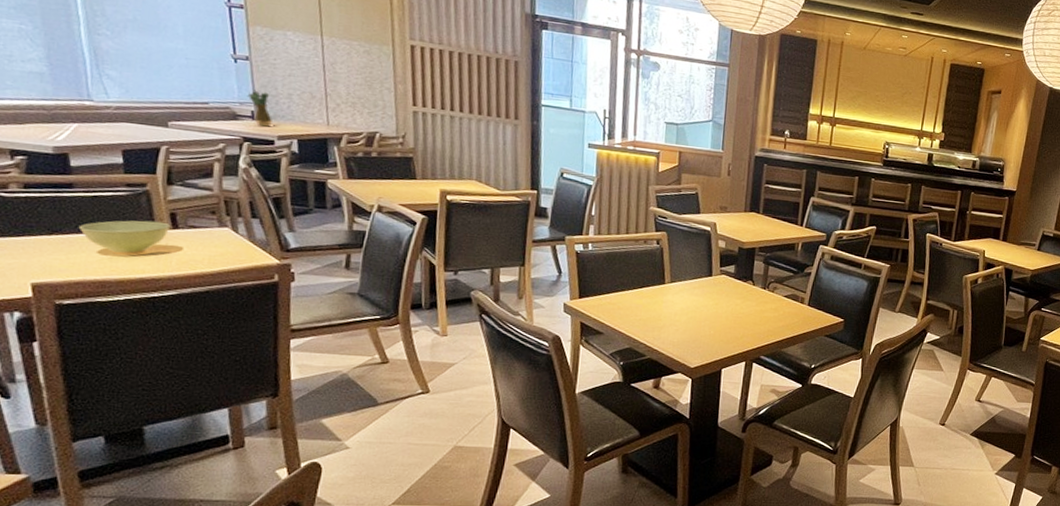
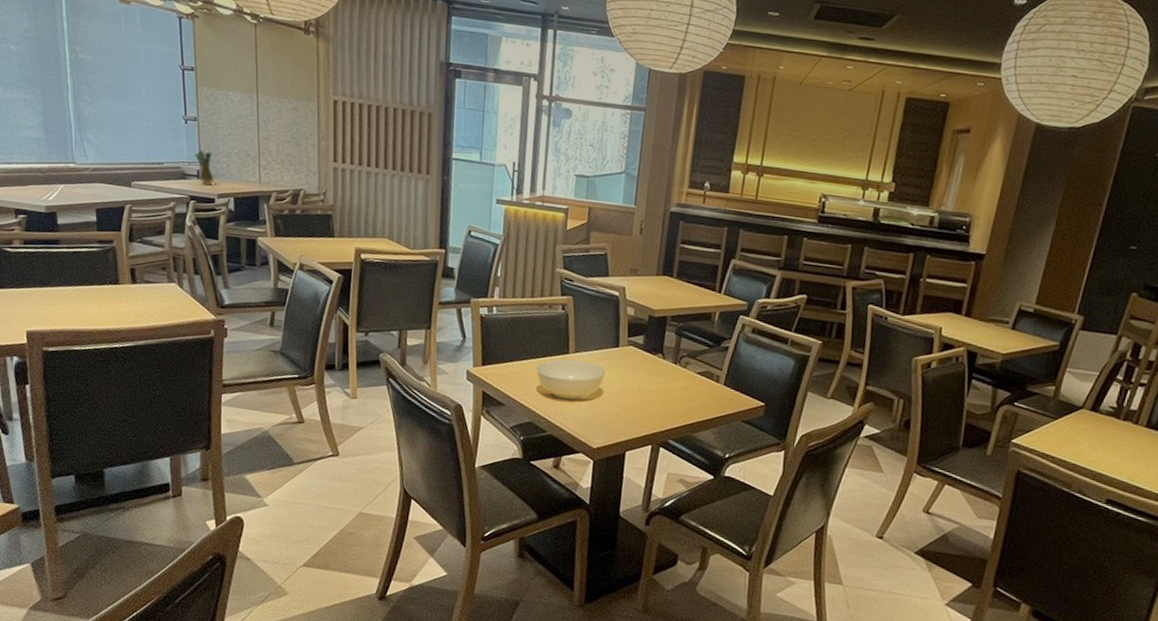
bowl: present [78,220,170,256] -> none [61,274,130,308]
bowl: none [633,289,700,326] -> present [535,359,606,400]

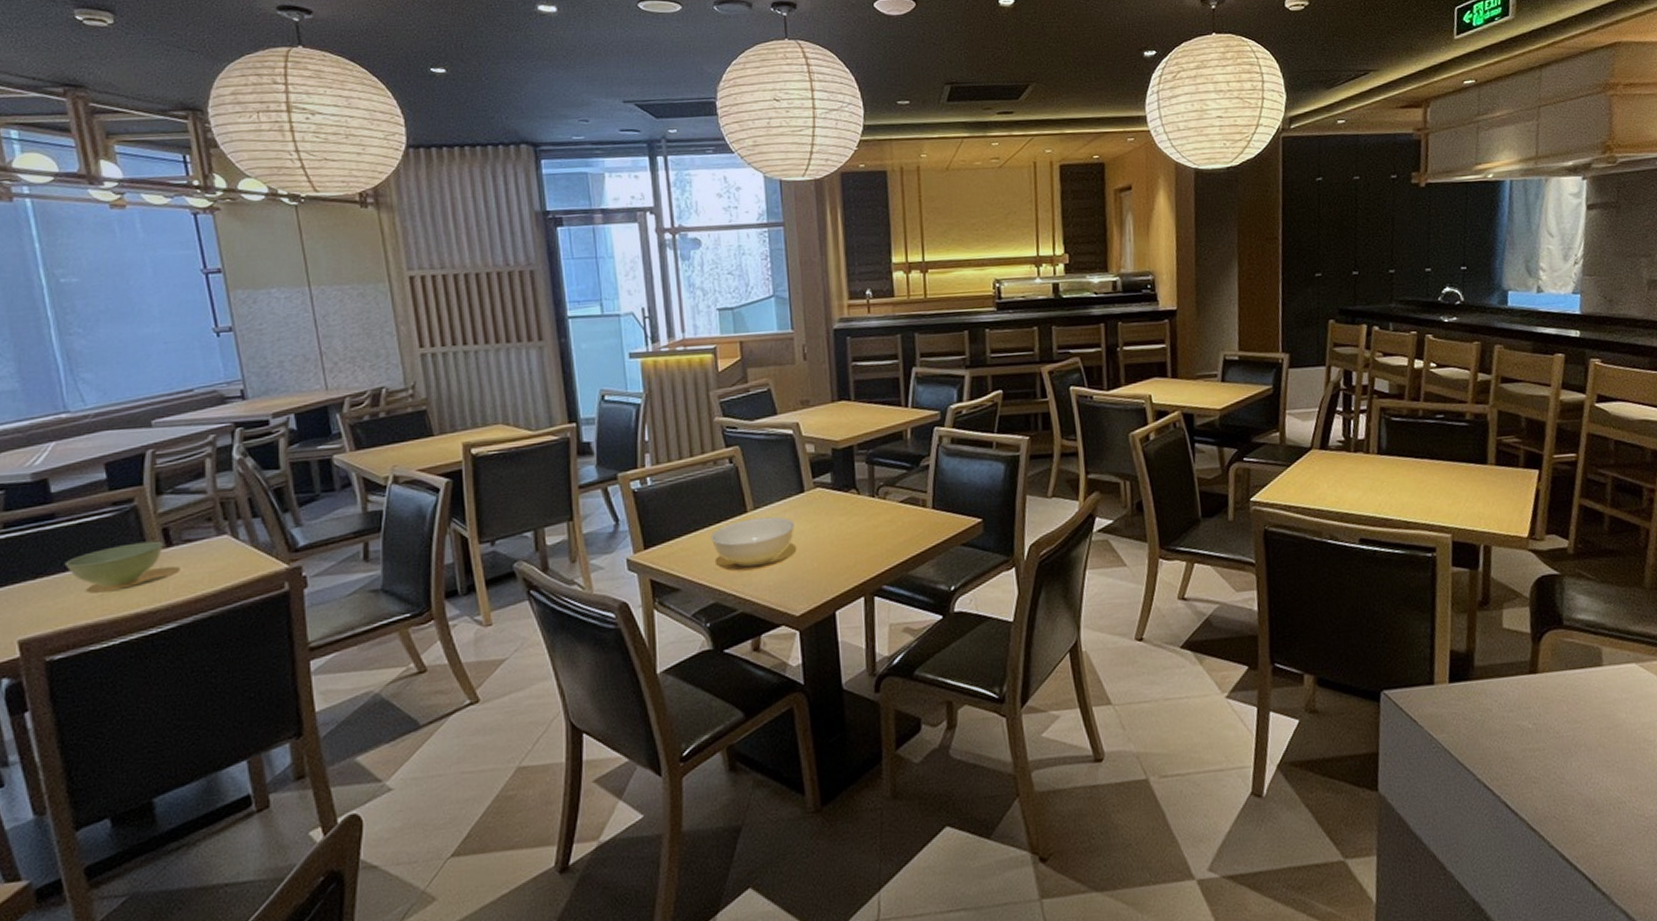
bowl: none [61,274,130,308] -> present [64,541,163,590]
vase: present [194,149,214,186] -> none [234,364,264,406]

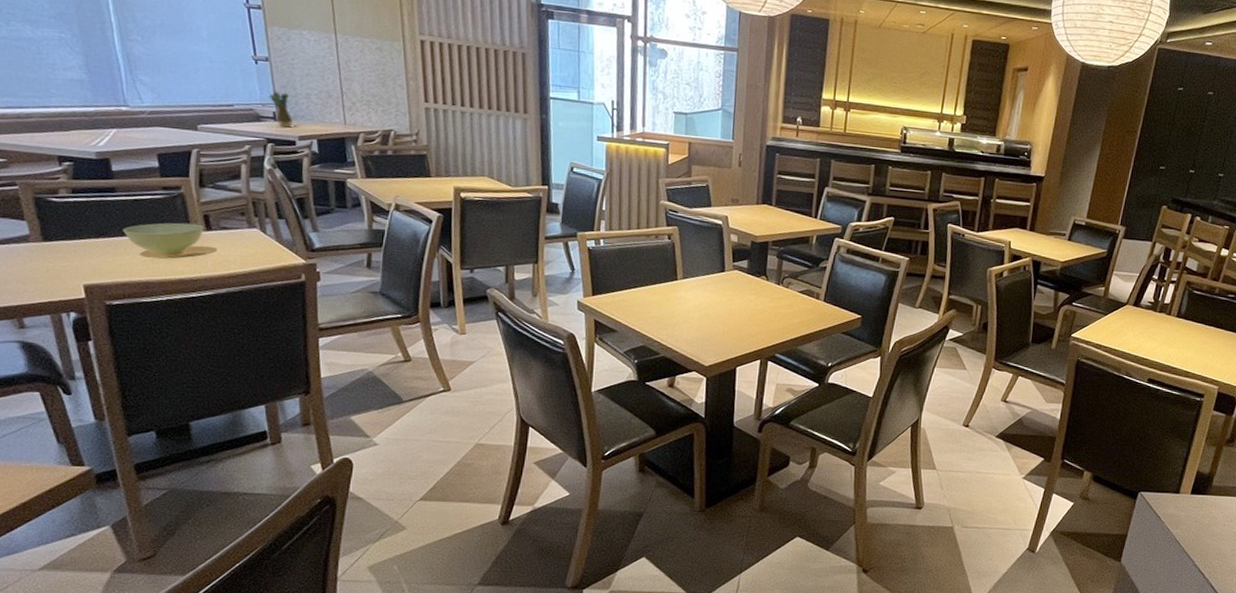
vase: none [234,364,264,406] -> present [268,90,293,128]
bowl: present [710,516,795,568] -> none [645,285,713,323]

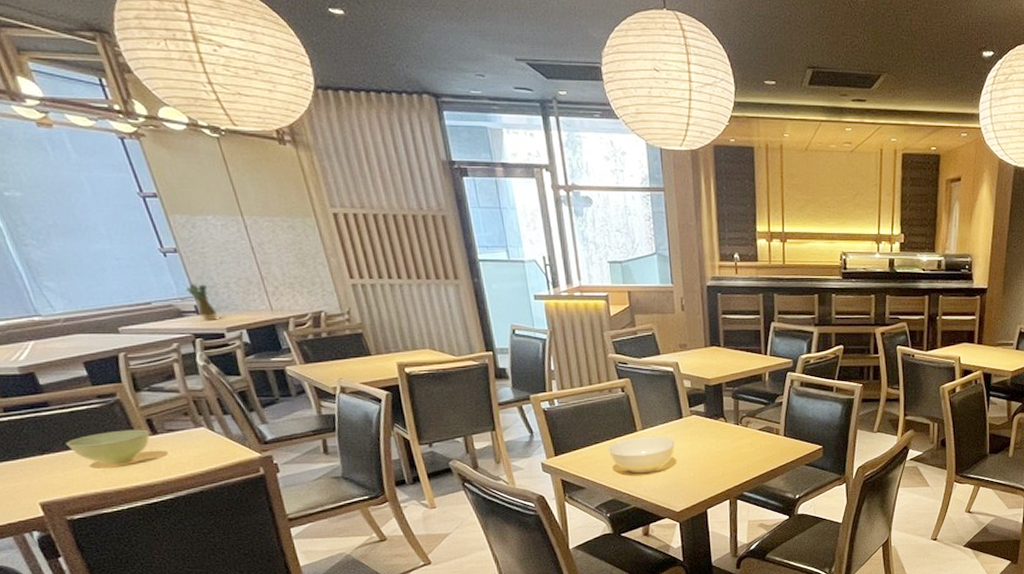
bowl: none [645,285,713,323] -> present [608,436,675,474]

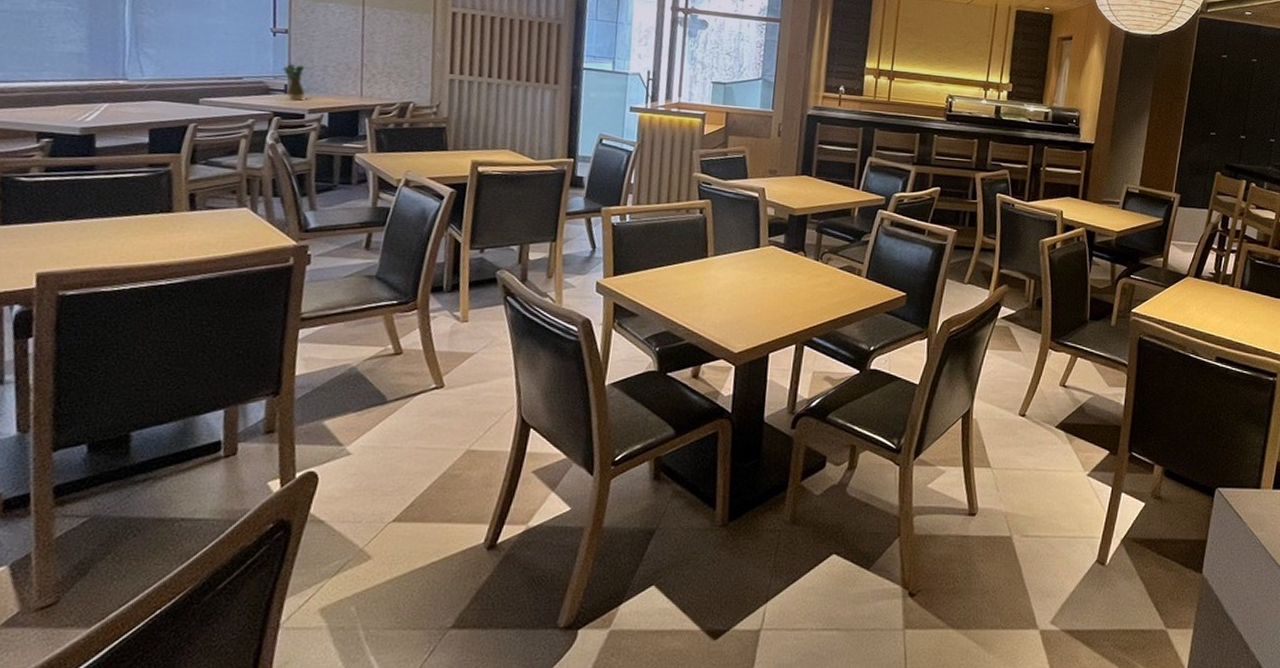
bowl: present [65,429,150,467] -> none [93,202,188,241]
bowl: present [608,436,675,474] -> none [672,263,746,305]

